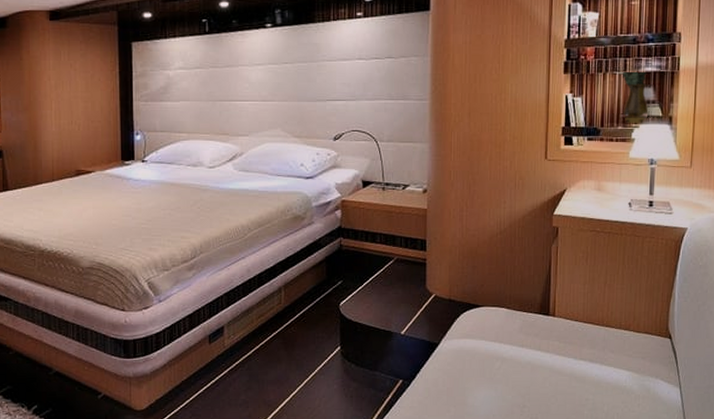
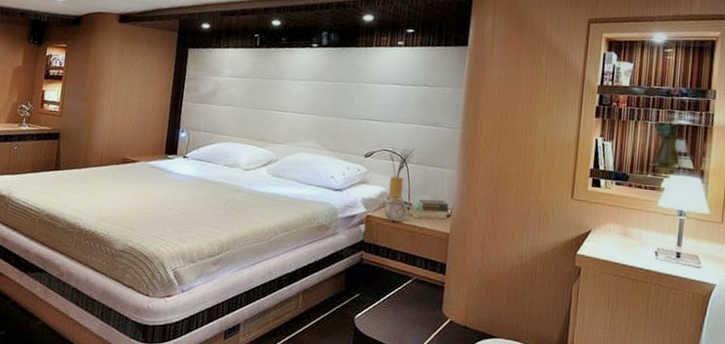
alarm clock: none [358,175,382,204] -> present [383,194,407,222]
vase: none [359,126,384,182] -> present [388,147,415,201]
books: none [383,175,424,198] -> present [408,199,449,220]

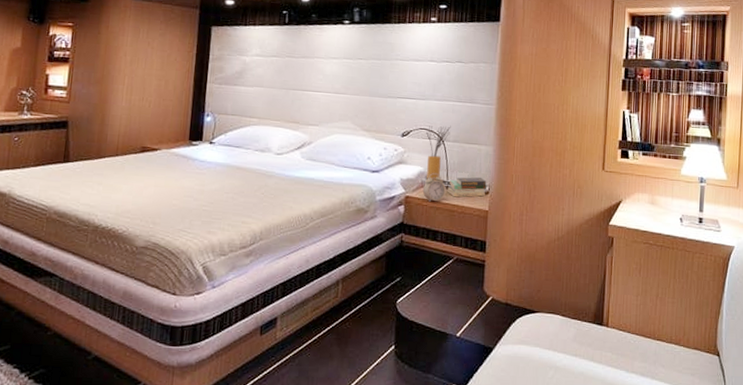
vase: present [651,121,680,175] -> none [673,92,699,144]

